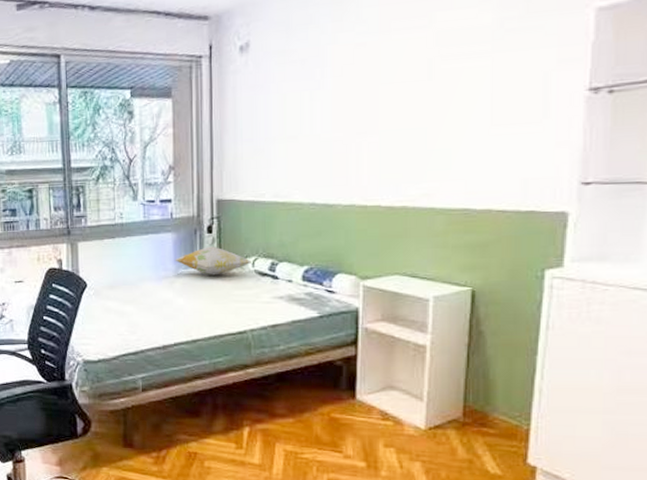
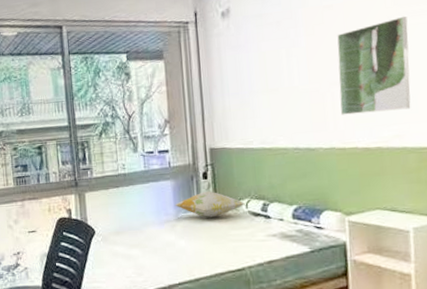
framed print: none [366,58,450,169] -> present [337,16,411,115]

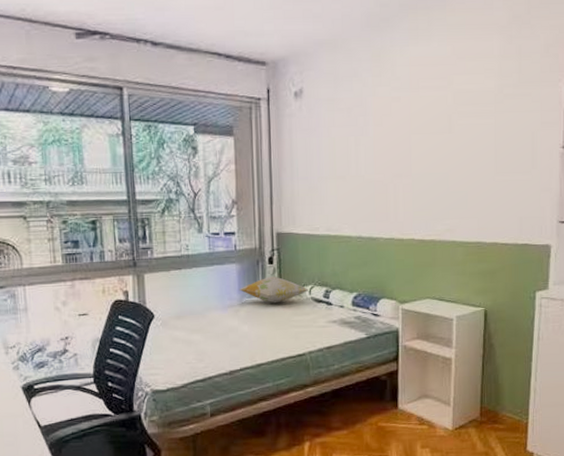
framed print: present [337,16,411,115] -> none [401,115,464,207]

